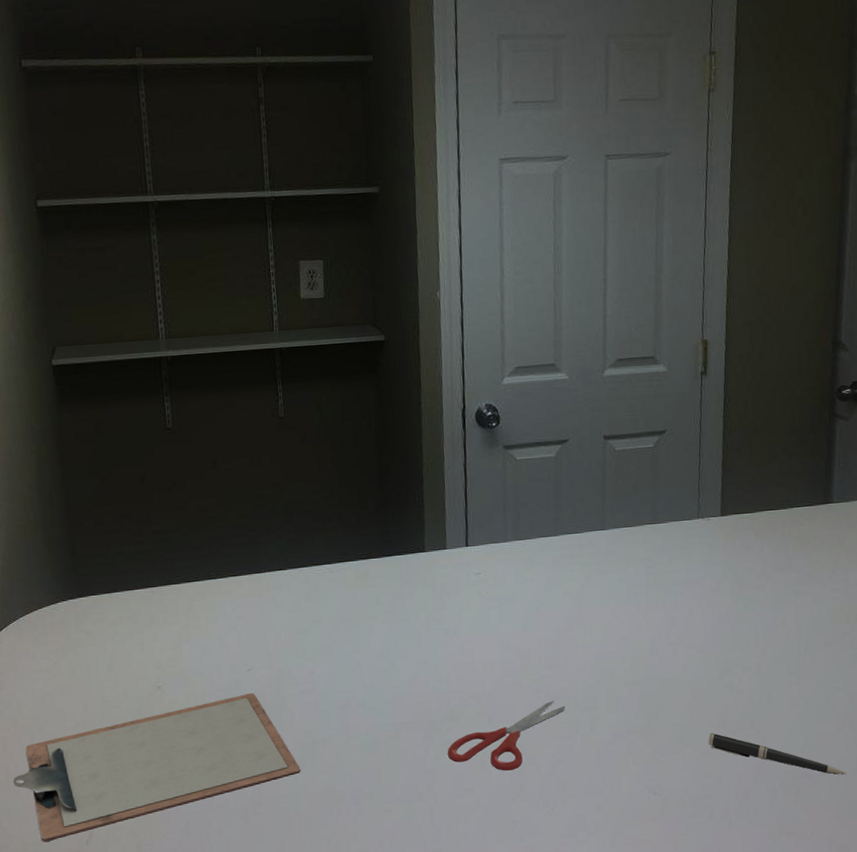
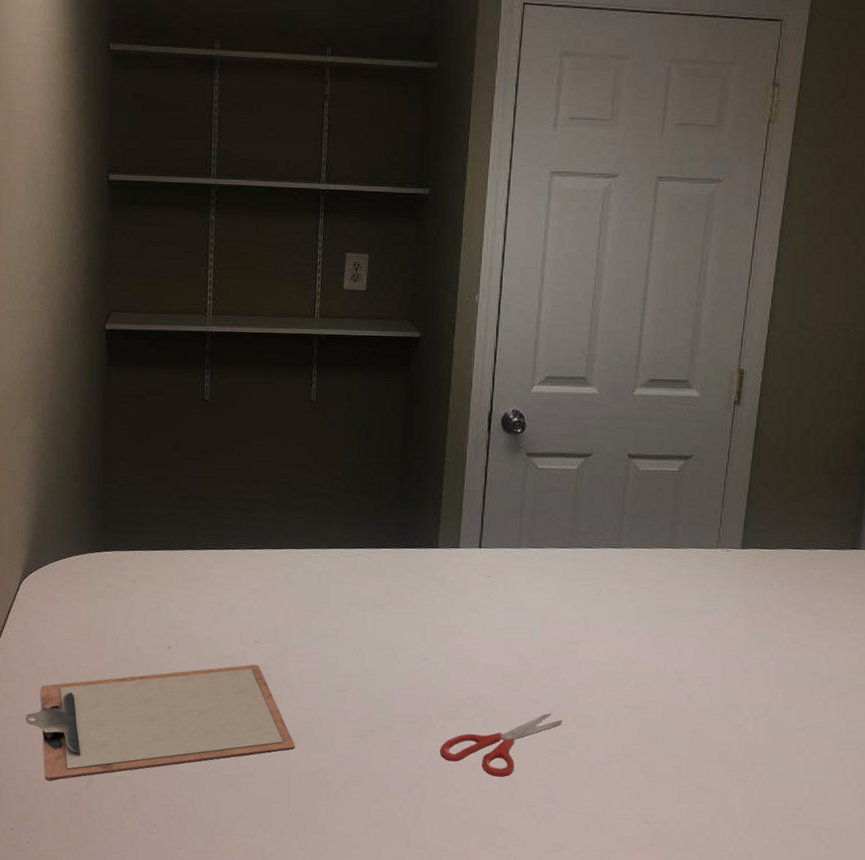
pen: present [708,732,847,775] -> none [706,768,851,833]

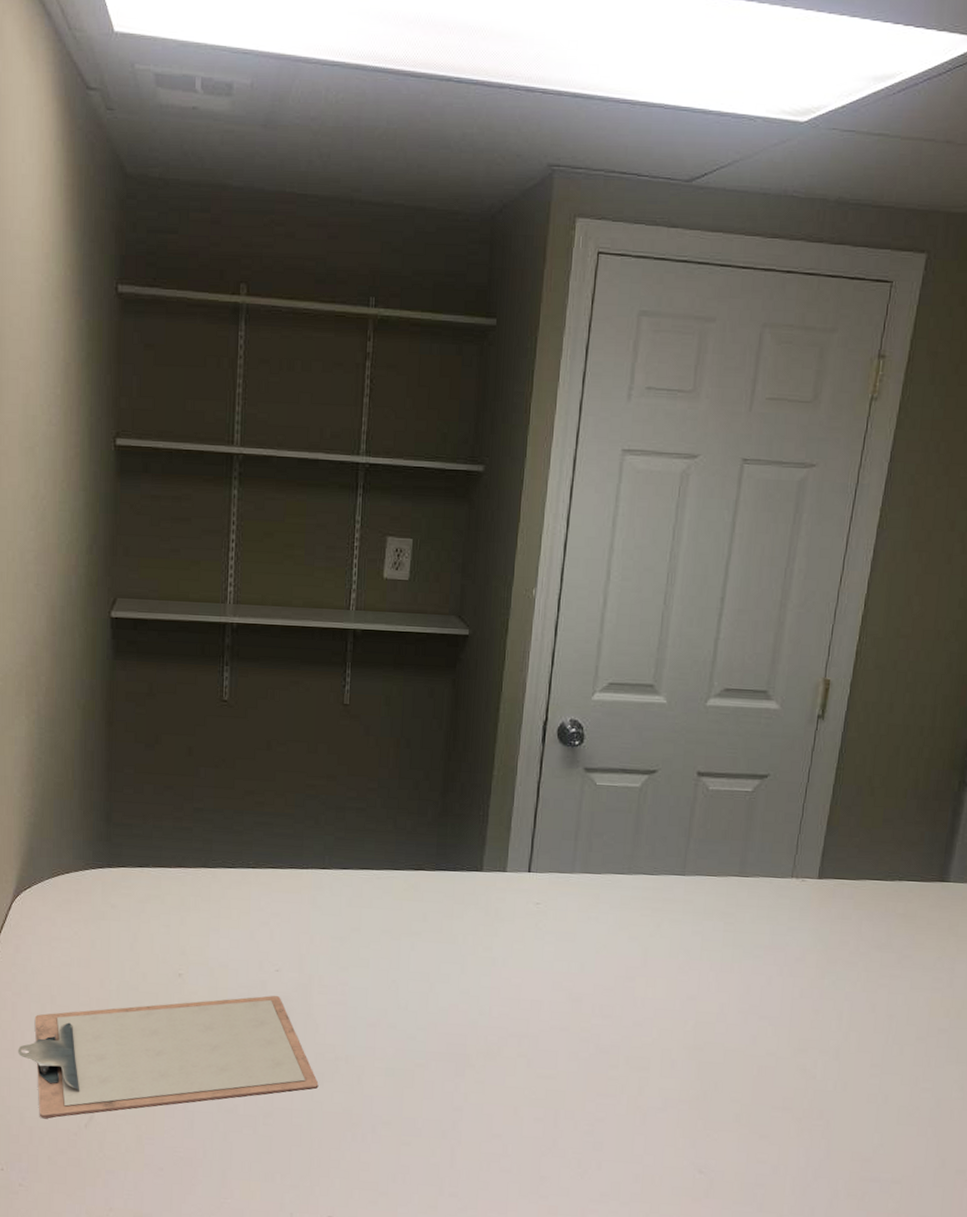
scissors: present [440,713,562,777] -> none [479,1054,614,1122]

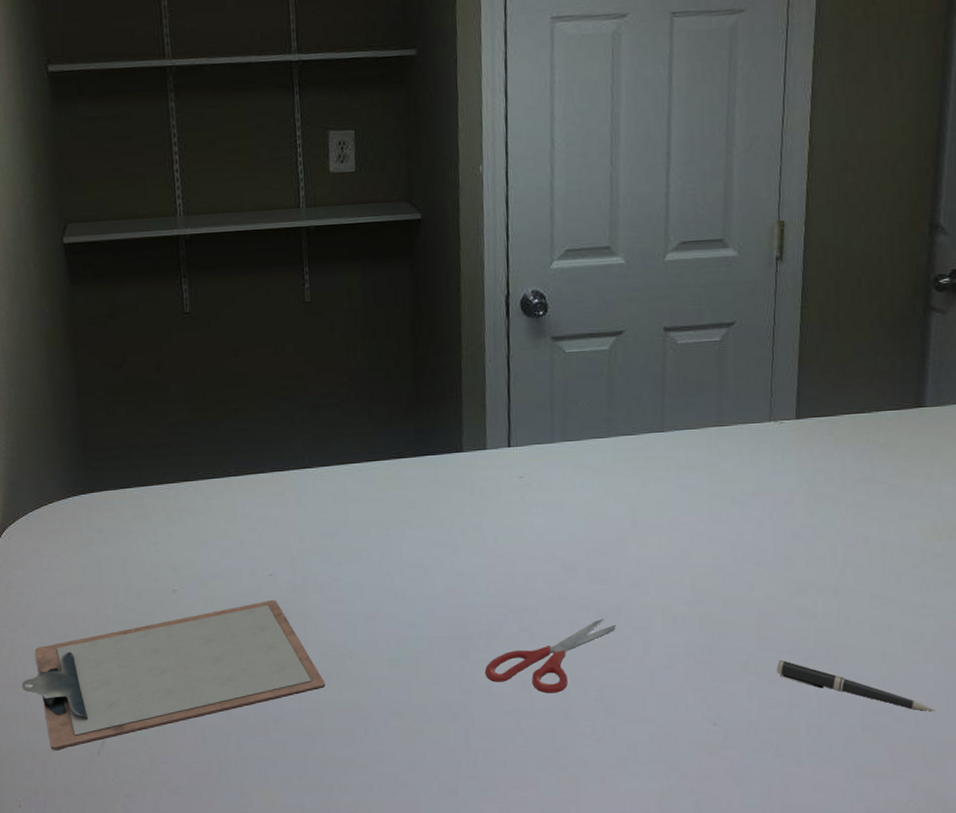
scissors: none [479,1054,614,1122] -> present [485,619,616,693]
pen: none [768,1116,922,1186] -> present [776,660,935,712]

